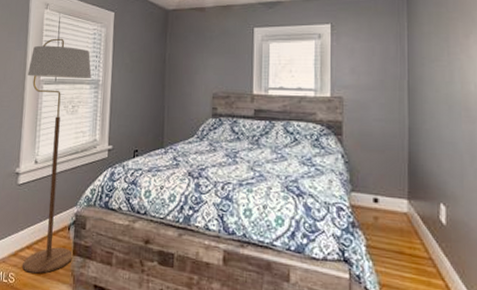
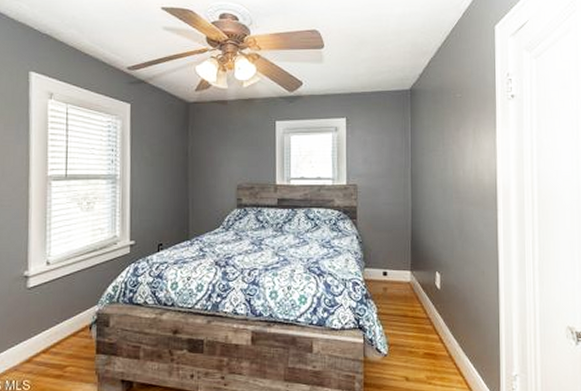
floor lamp: present [22,38,92,274] -> none [32,131,108,377]

